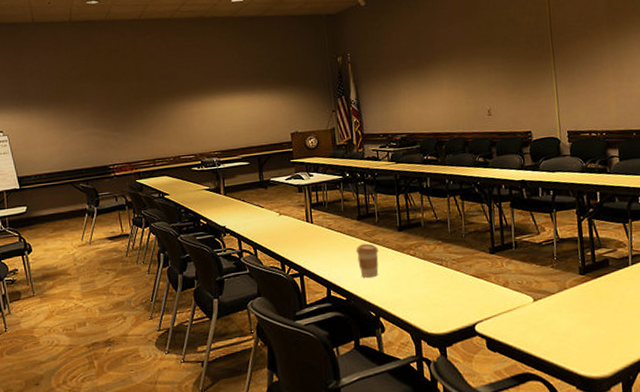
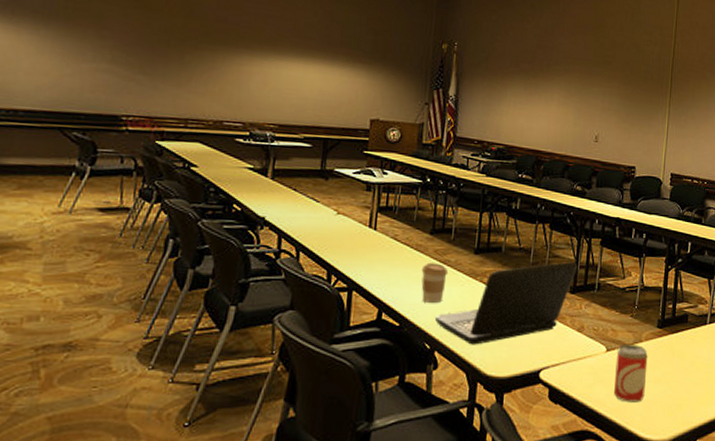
laptop: none [375,226,492,309] -> present [435,262,577,345]
beer can: none [543,292,578,345] -> present [614,343,648,402]

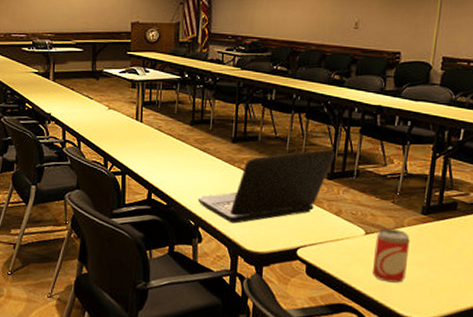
coffee cup: present [421,262,448,304] -> none [184,150,207,187]

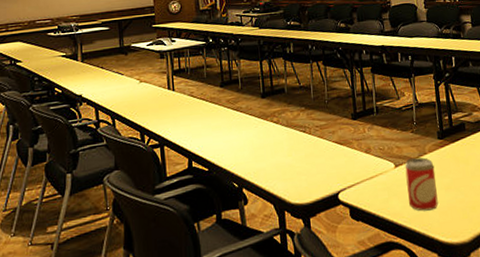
laptop: present [198,150,335,224] -> none [238,92,354,179]

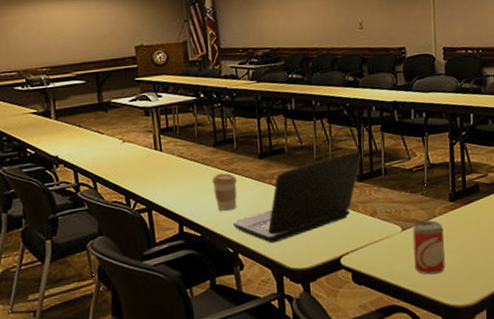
coffee cup: none [218,111,242,148] -> present [211,173,237,212]
laptop: none [238,92,354,179] -> present [233,152,361,244]

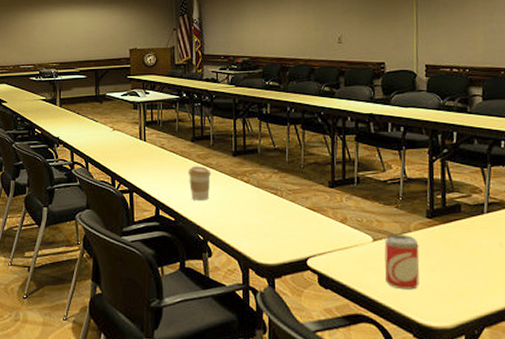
laptop: present [233,152,361,244] -> none [205,159,333,236]

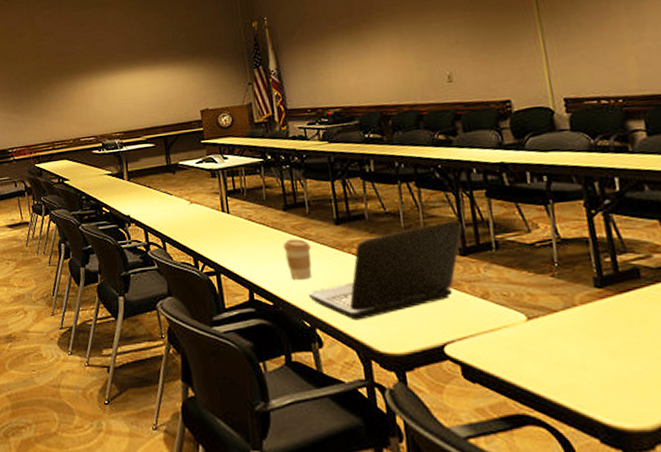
laptop: none [205,159,333,236] -> present [309,220,462,321]
beer can: present [384,233,420,290] -> none [542,309,599,381]

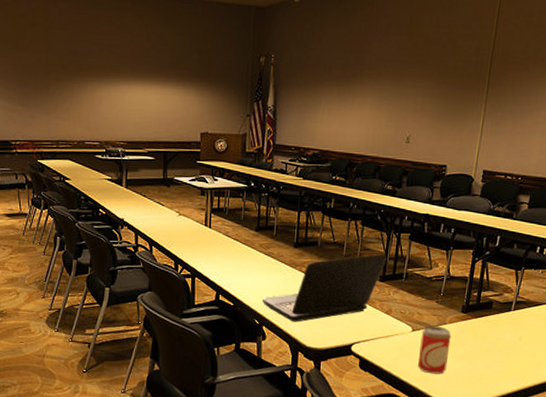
coffee cup: present [282,238,313,281] -> none [249,255,271,289]
beer can: none [542,309,599,381] -> present [418,325,451,374]

